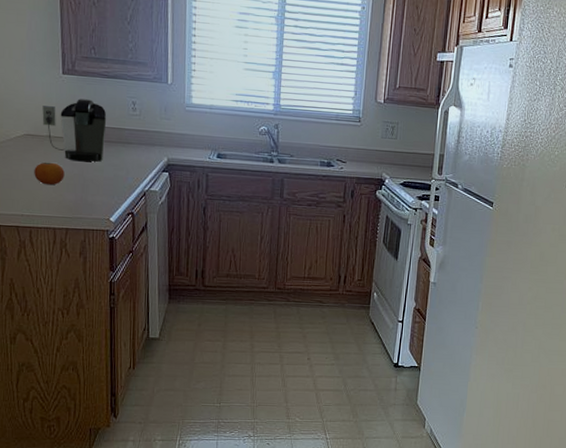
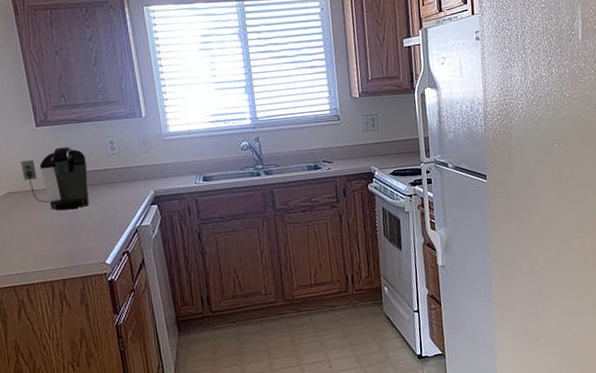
fruit: present [34,162,65,185] -> none [22,215,54,240]

